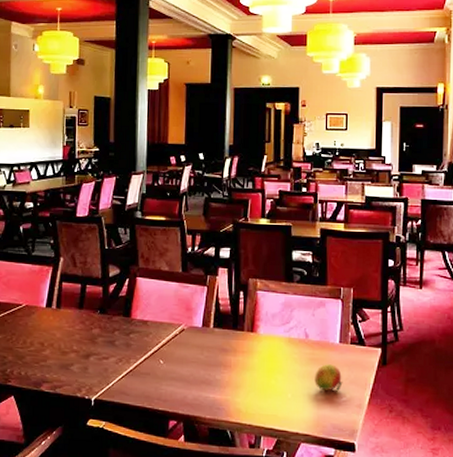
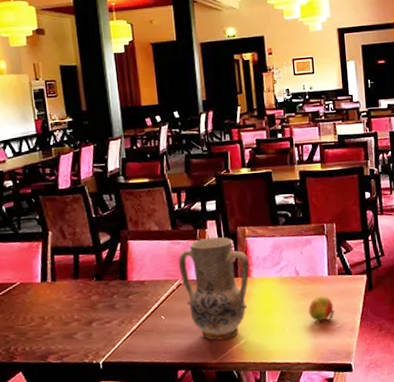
vase: none [184,285,257,395] -> present [178,237,250,340]

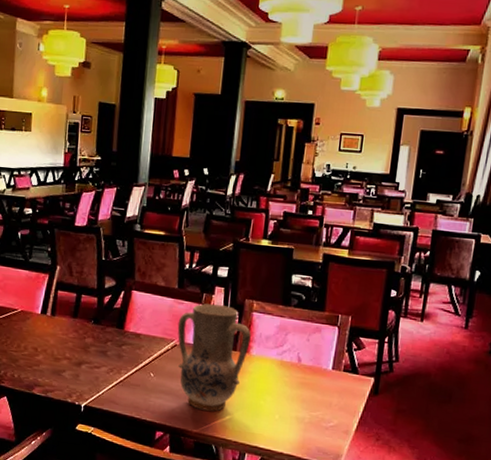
fruit: present [308,296,335,321] -> none [303,389,332,417]

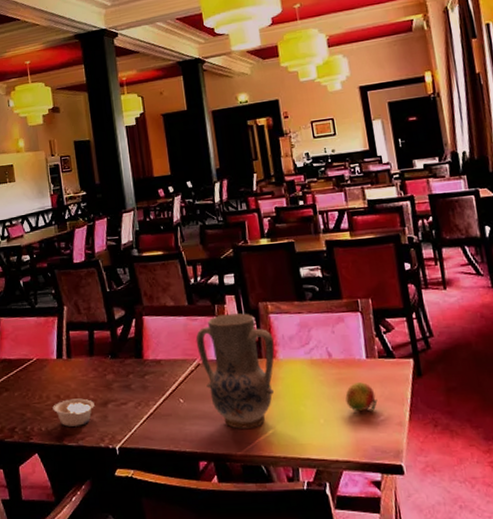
legume: none [28,353,69,380] -> present [53,398,94,427]
fruit: none [303,389,332,417] -> present [345,382,378,412]

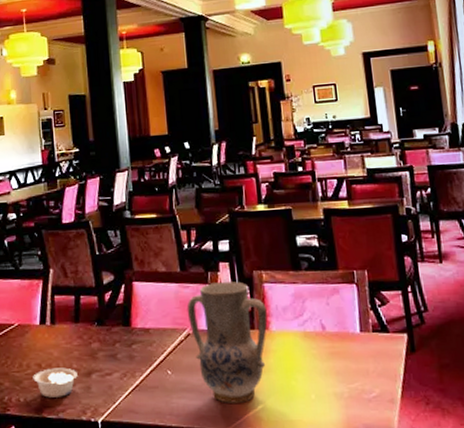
fruit: present [345,382,378,412] -> none [338,357,370,388]

